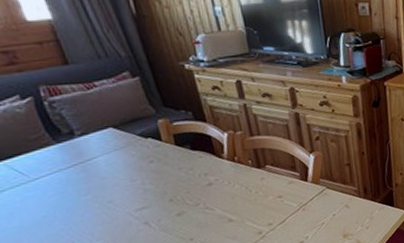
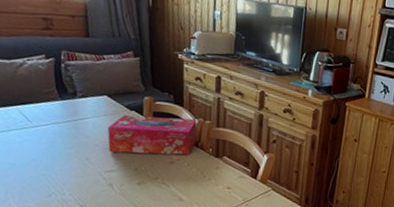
tissue box: none [123,133,232,188] -> present [107,115,198,155]

